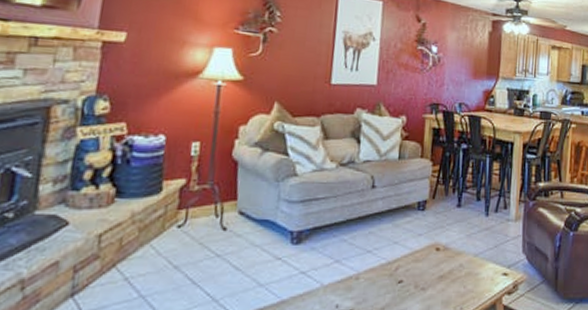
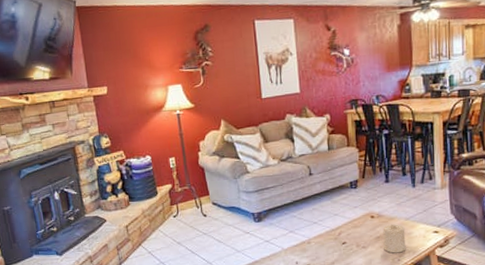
candle: none [446,261,473,299] -> present [383,224,406,253]

